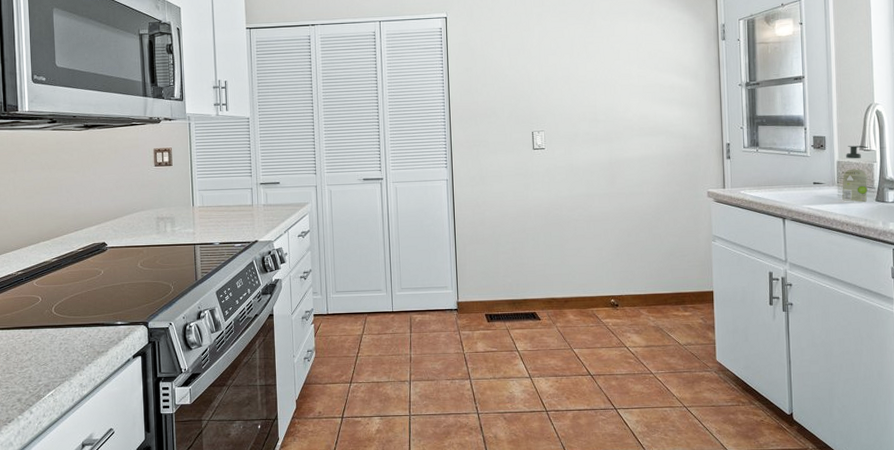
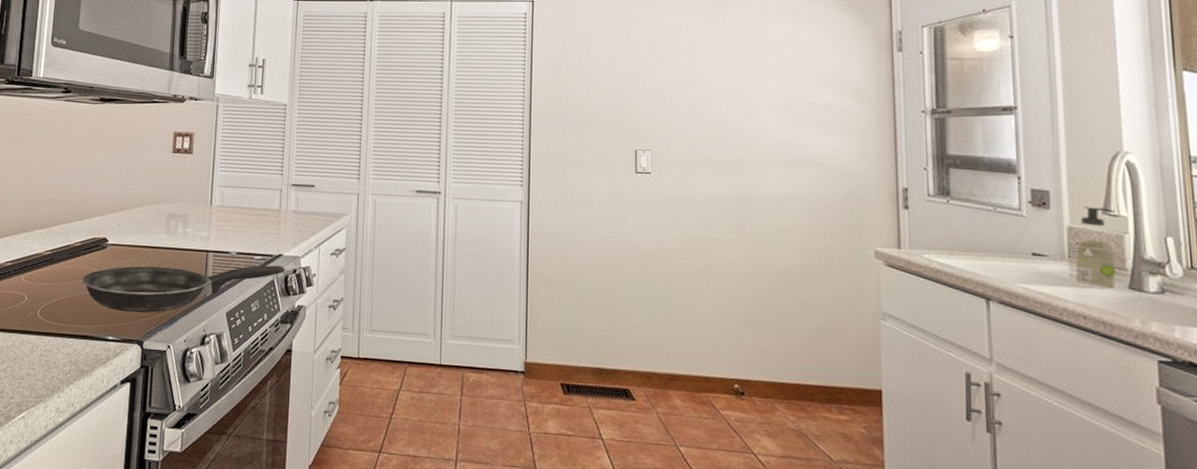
frying pan: none [88,250,262,301] -> present [82,265,285,313]

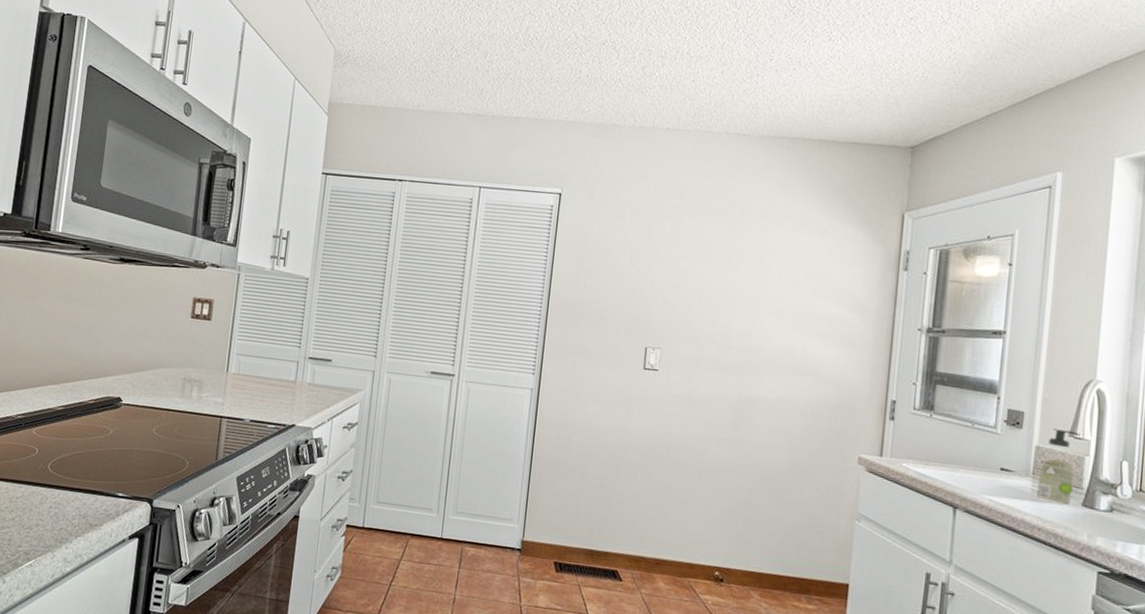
frying pan: present [82,265,285,313] -> none [94,426,297,473]

